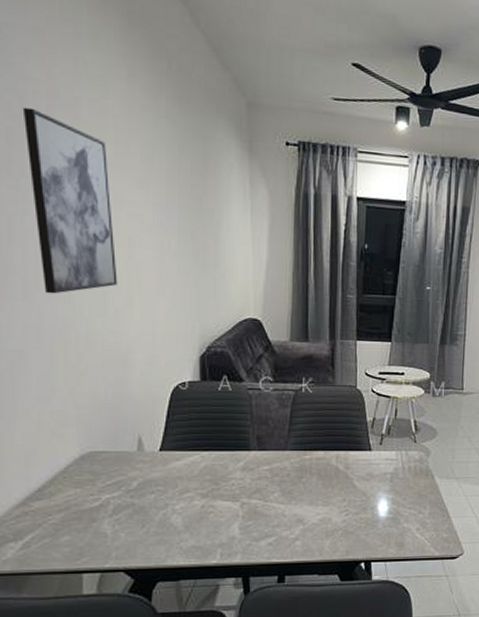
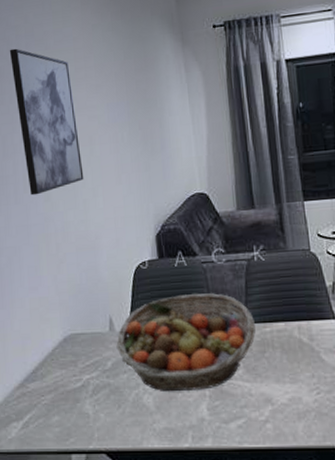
fruit basket: none [144,418,296,513] -> present [116,293,256,392]

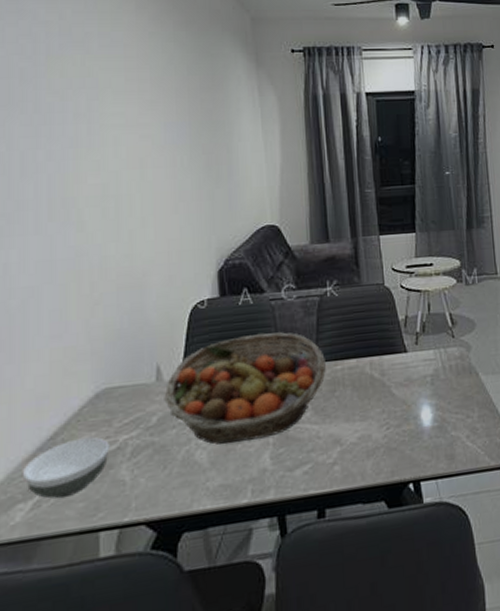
wall art: present [9,48,84,196] -> none [35,48,131,225]
bowl: none [14,374,76,423] -> present [22,436,110,499]

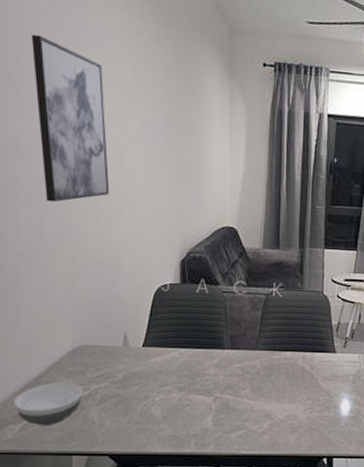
wall art: none [35,48,131,225] -> present [31,34,110,202]
fruit basket: present [164,332,326,444] -> none [129,319,265,405]

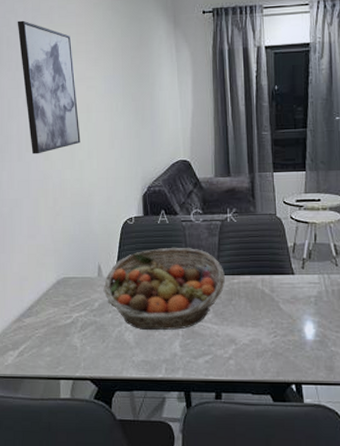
bowl: present [13,382,83,426] -> none [11,311,67,352]
fruit basket: none [129,319,265,405] -> present [103,247,225,331]

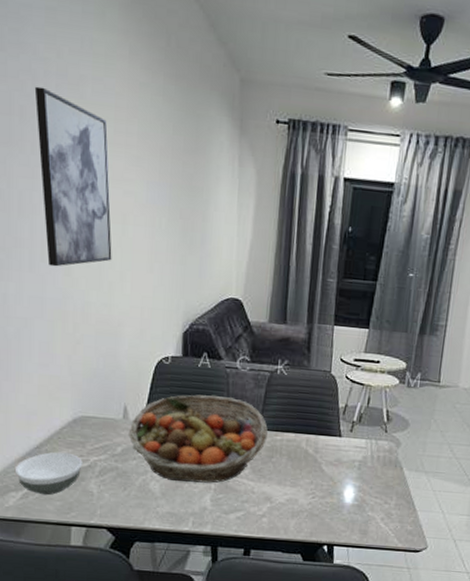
bowl: none [11,311,67,352] -> present [14,452,83,496]

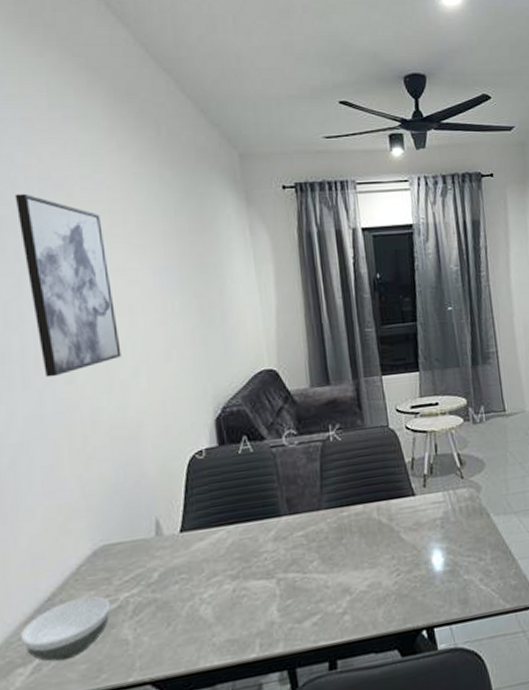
fruit basket: present [128,394,268,483] -> none [164,480,332,599]

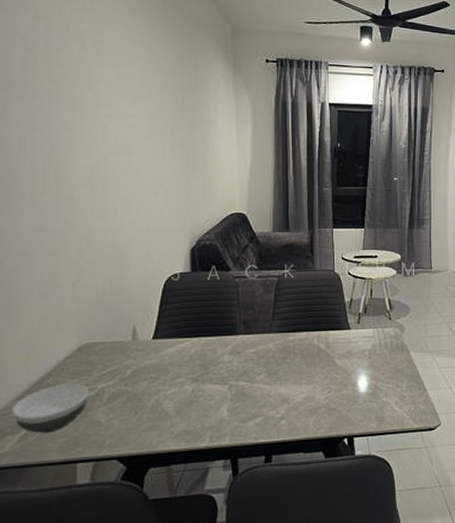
wall art: present [14,193,122,378] -> none [36,40,116,199]

